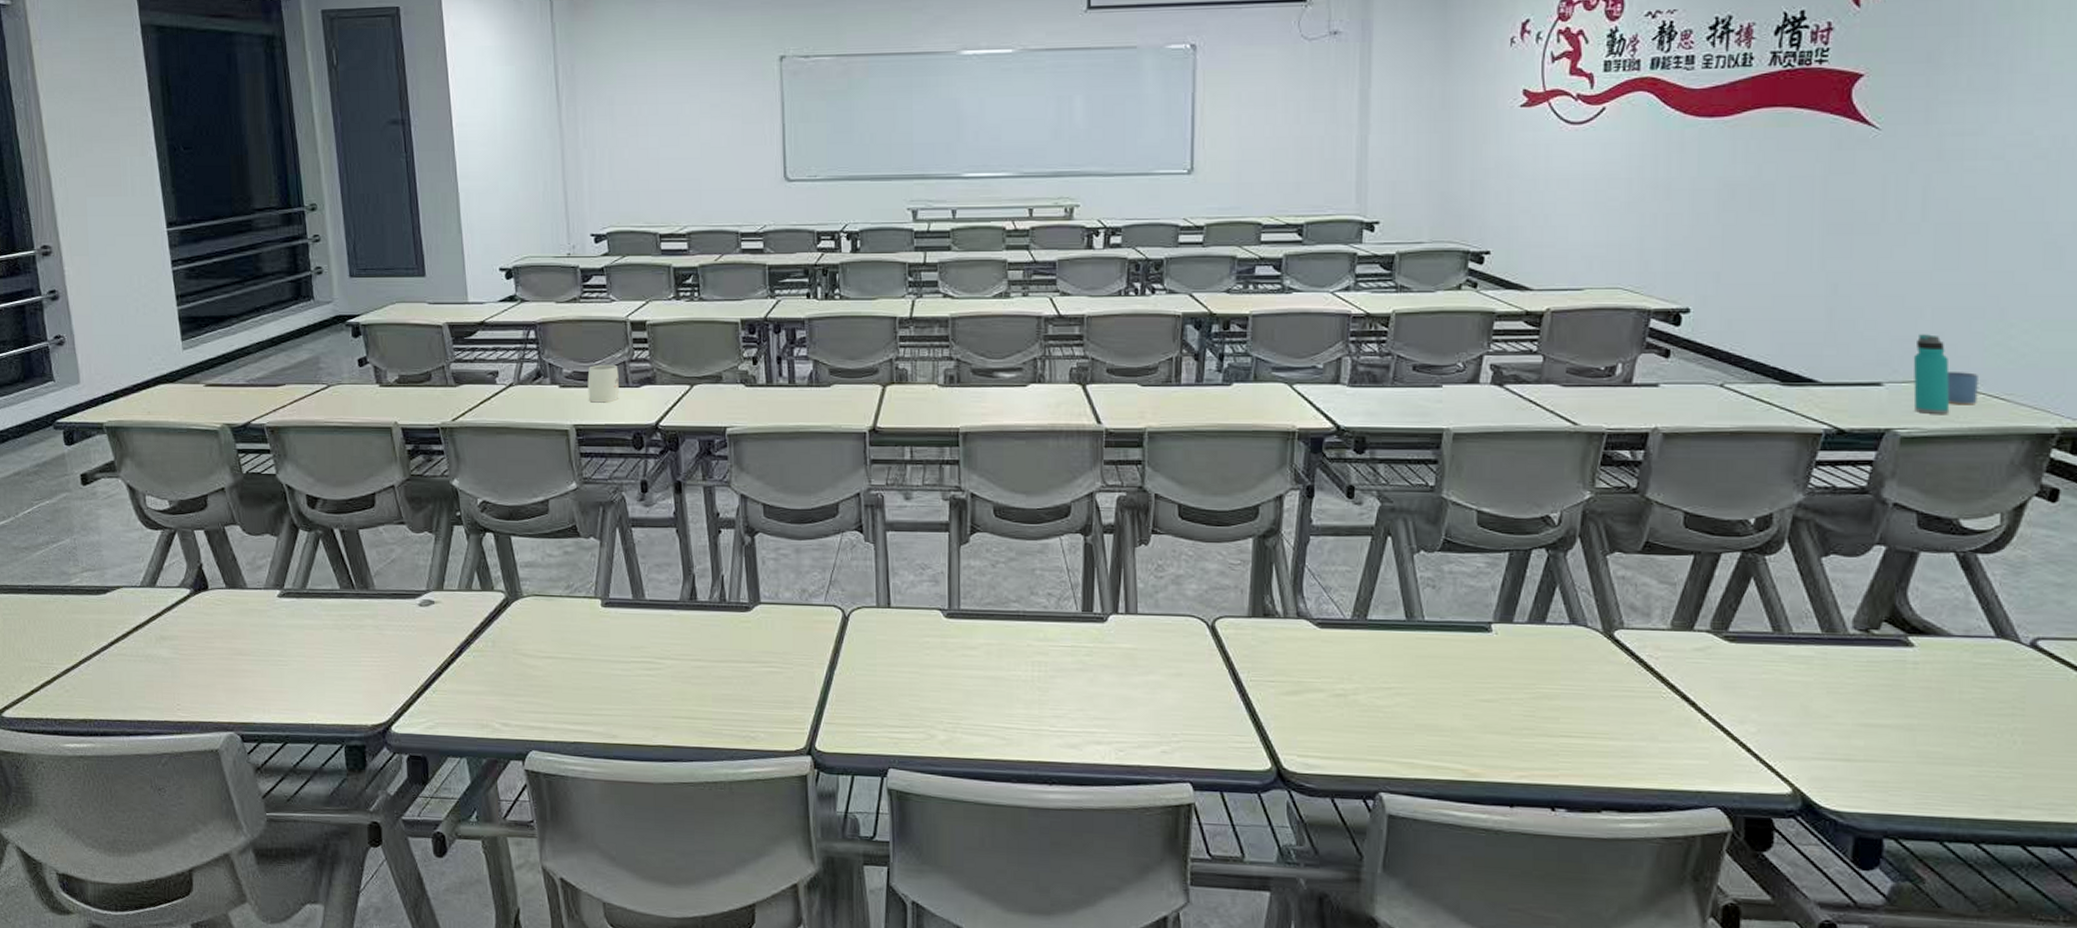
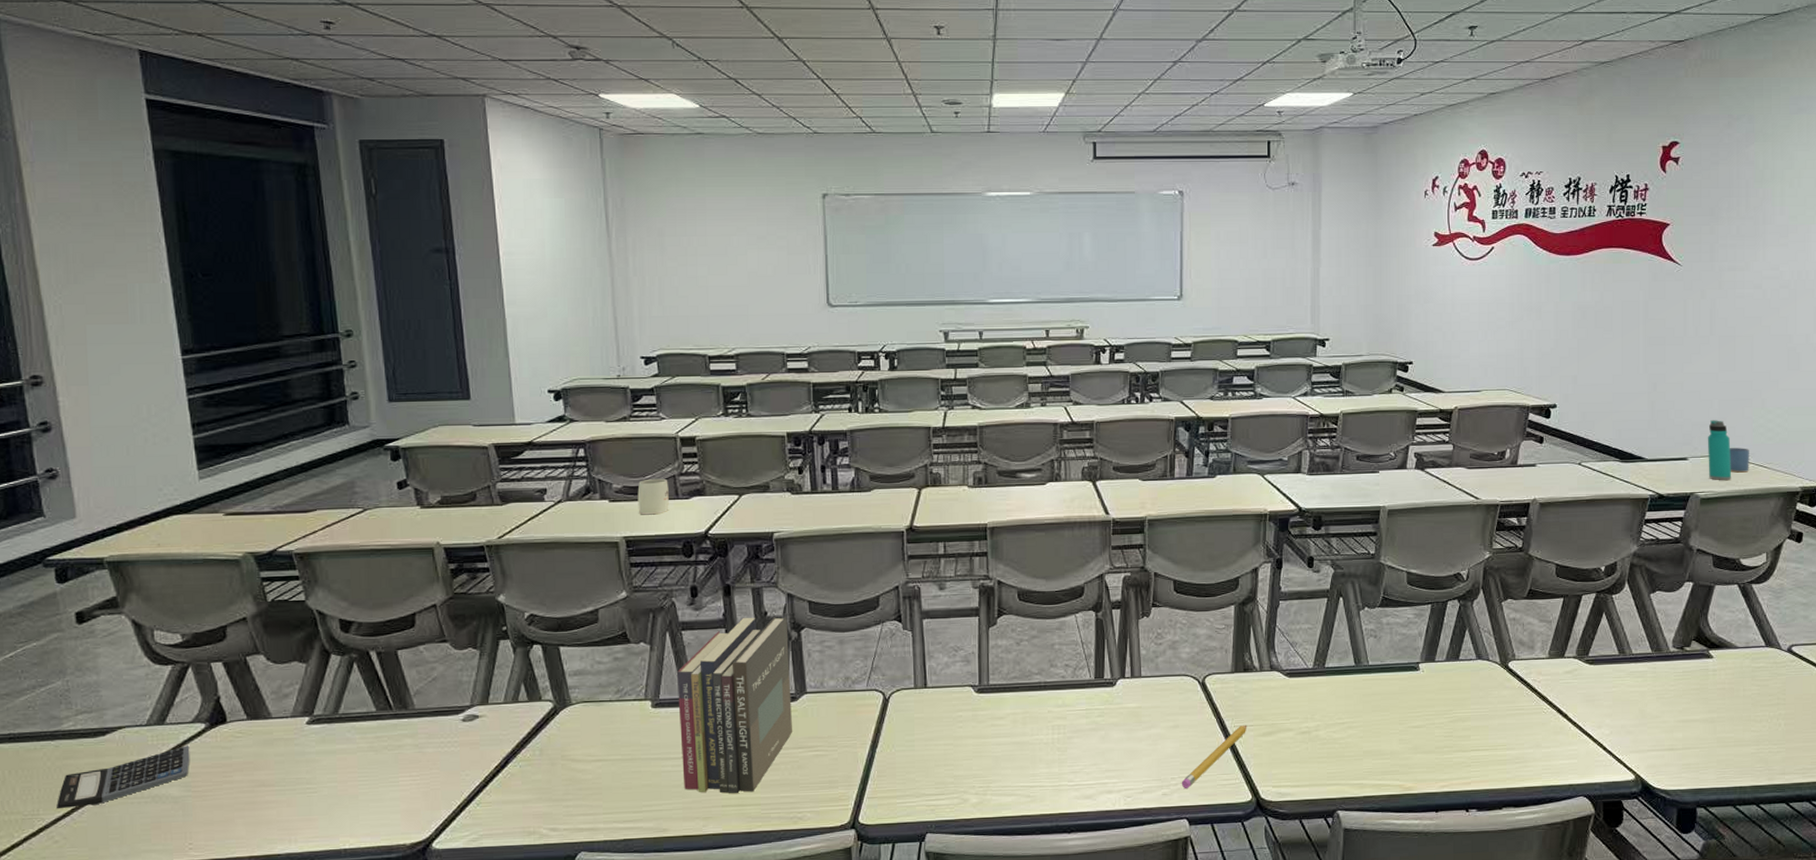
calculator: none [67,609,178,661] -> present [57,745,190,809]
books: none [626,517,745,706] -> present [676,616,792,794]
pencil: none [1184,679,1267,749] -> present [1181,724,1247,789]

